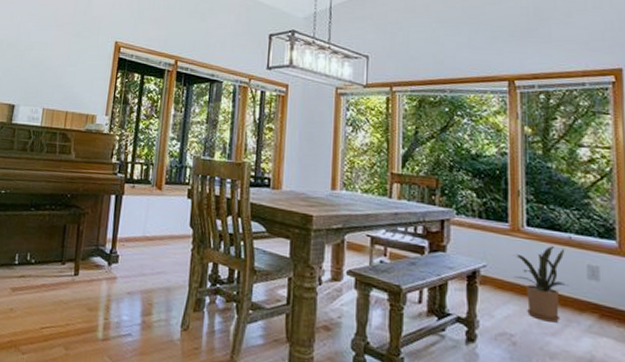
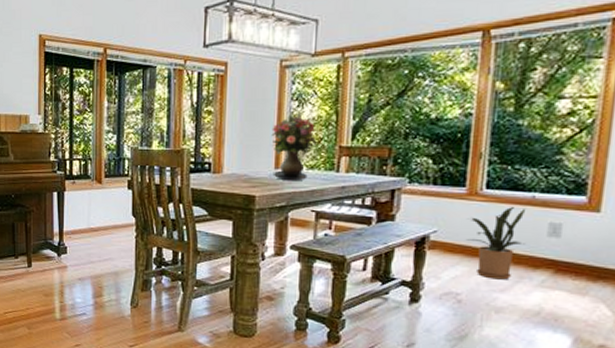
bouquet: none [328,136,369,204] -> present [271,111,316,182]

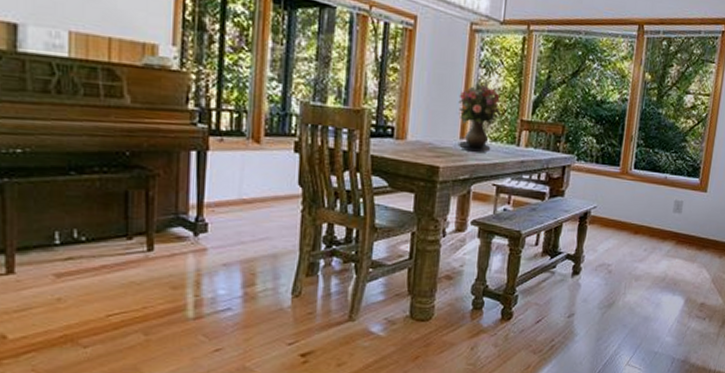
house plant: present [465,207,525,280] -> none [617,186,659,251]

